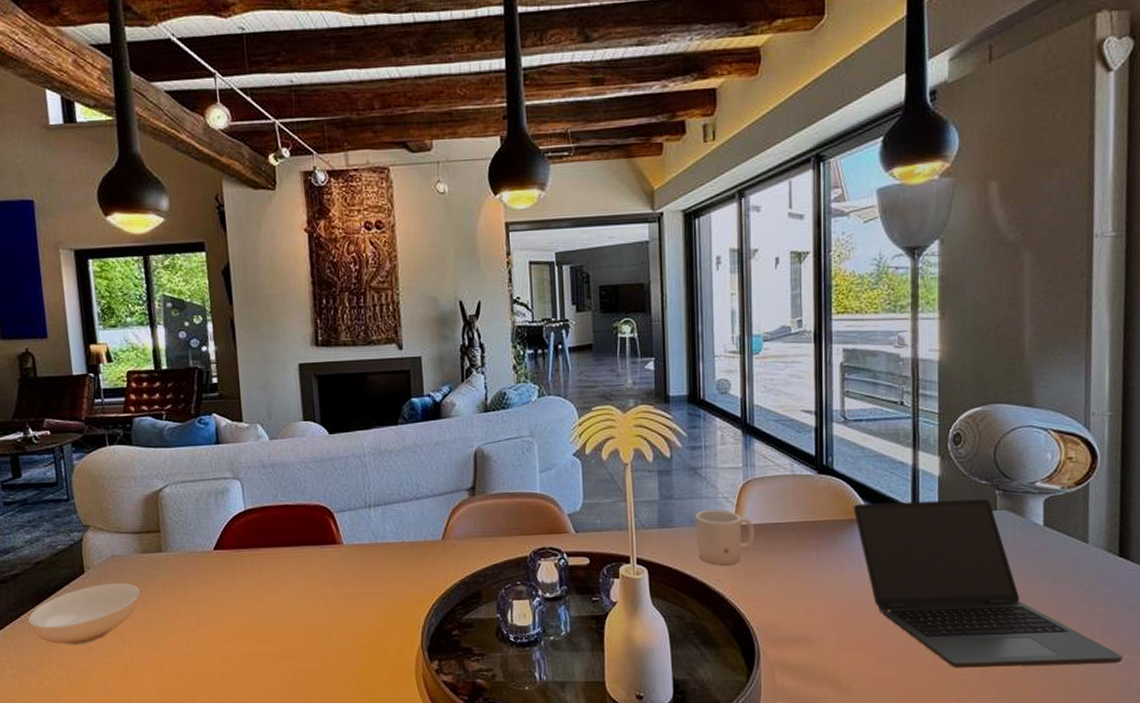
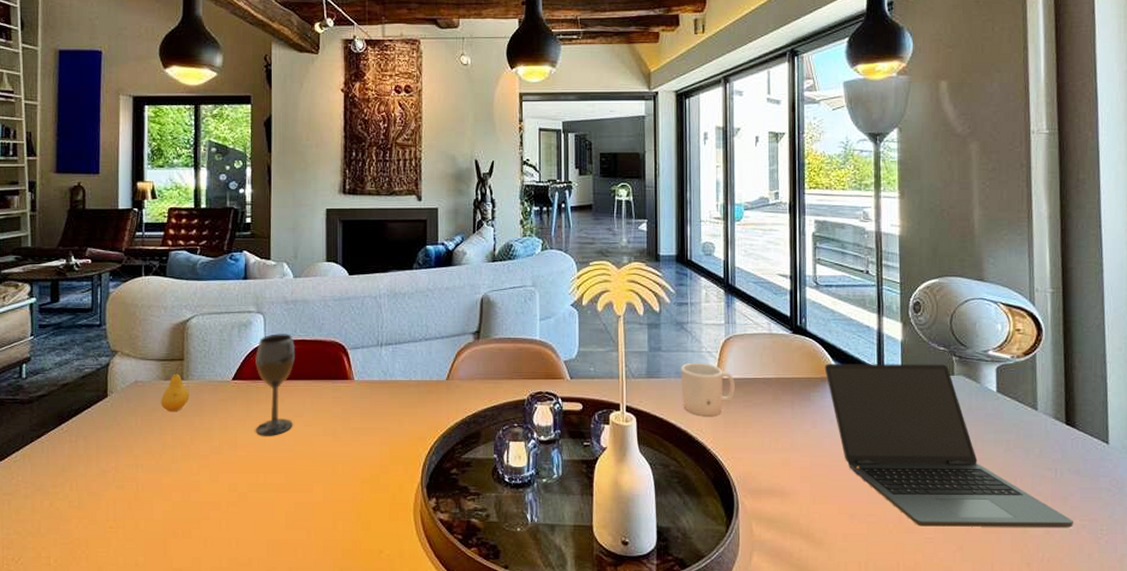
bowl: present [27,582,141,644] -> none [47,407,159,467]
fruit: none [140,535,171,586] -> present [160,363,189,412]
wine glass: none [236,499,282,605] -> present [255,333,296,435]

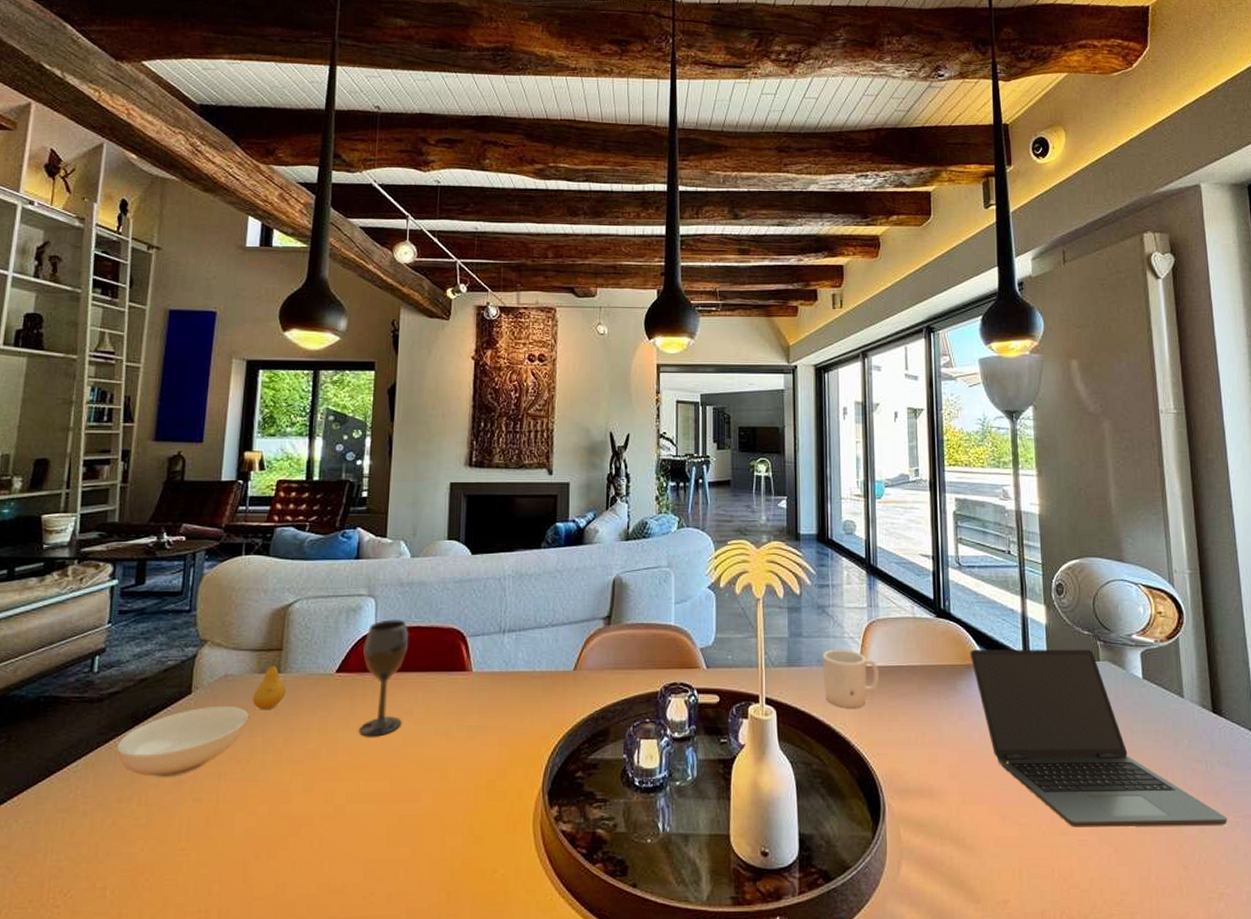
bowl: none [47,407,159,467] -> present [116,705,249,777]

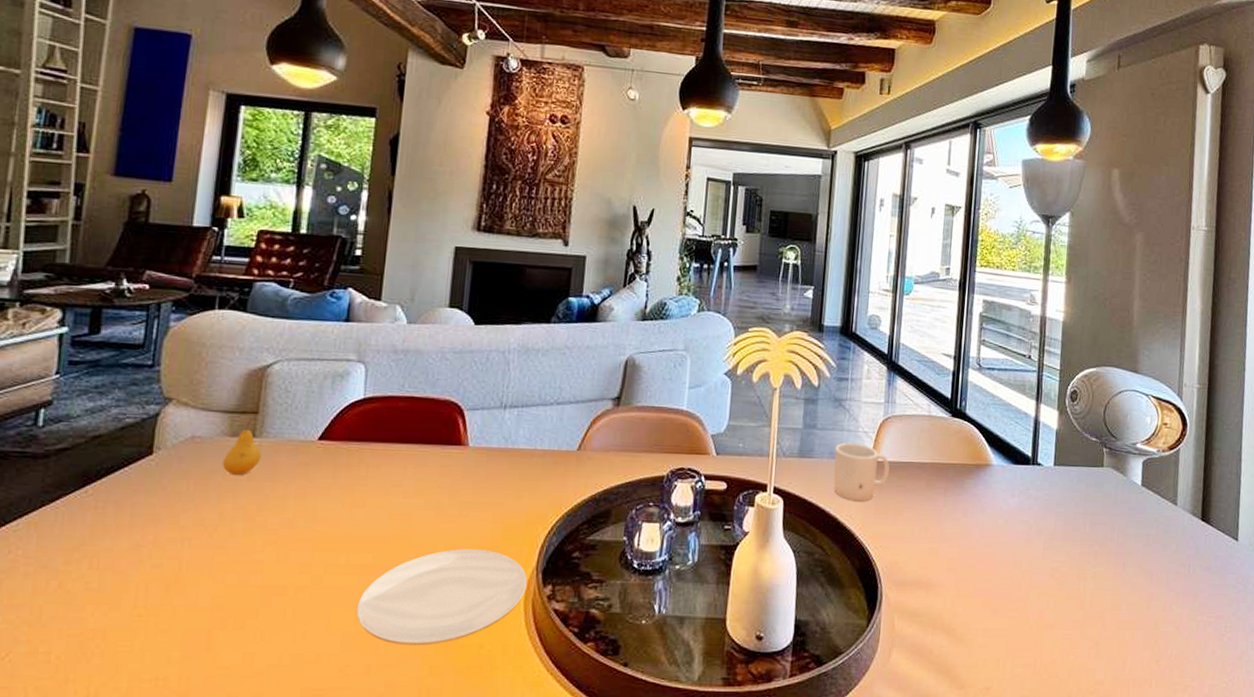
bowl: present [116,705,249,777] -> none [64,468,219,540]
wine glass: present [360,619,409,736] -> none [342,387,401,507]
plate: none [377,773,534,872] -> present [356,549,528,646]
laptop: present [970,649,1228,827] -> none [980,450,1202,624]

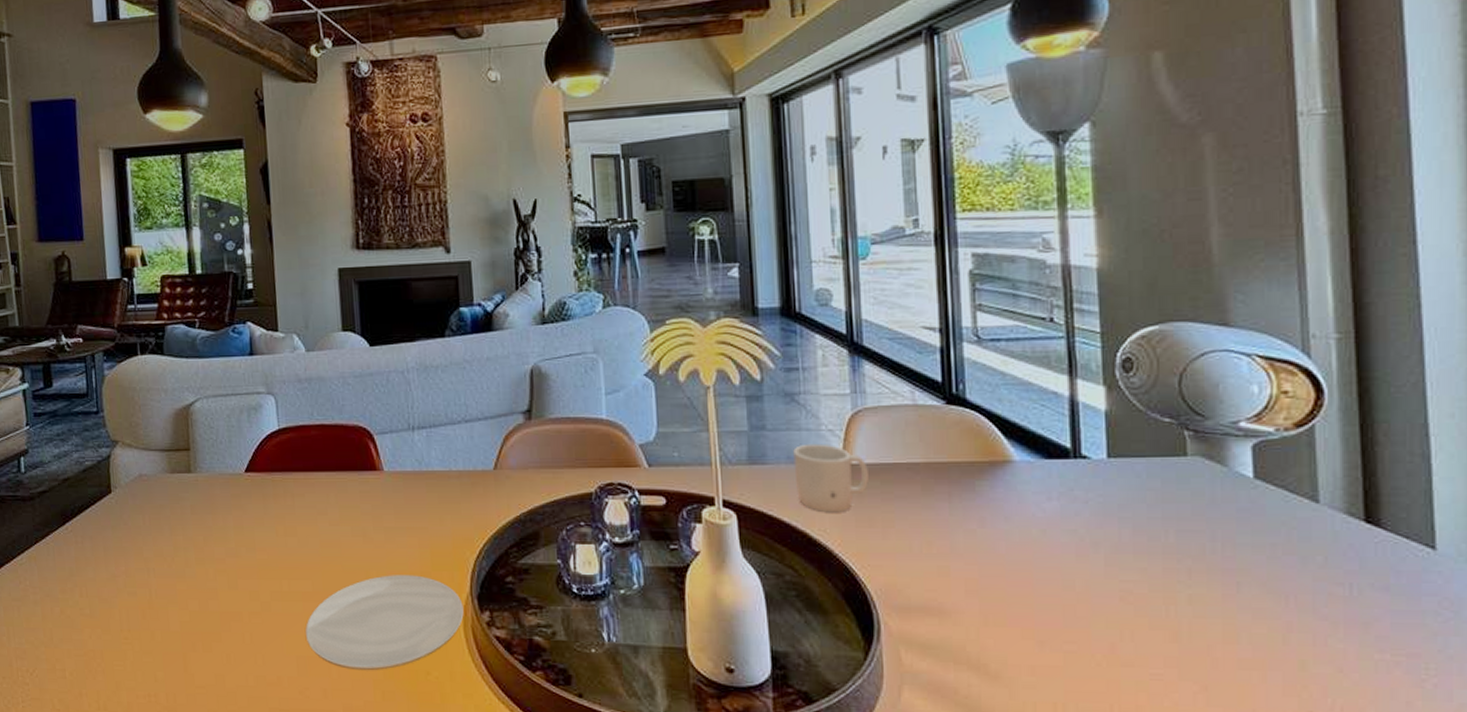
fruit: present [222,416,262,476] -> none [167,453,199,510]

